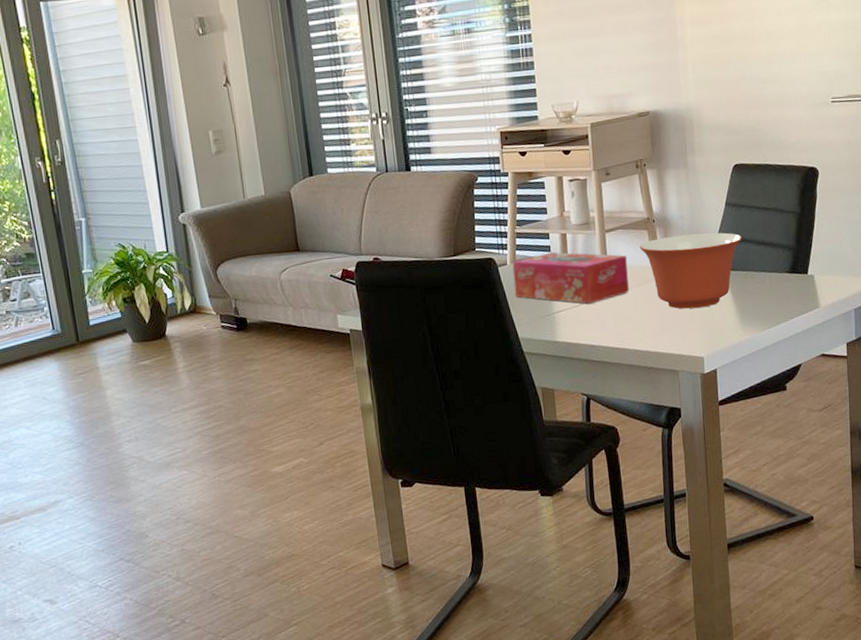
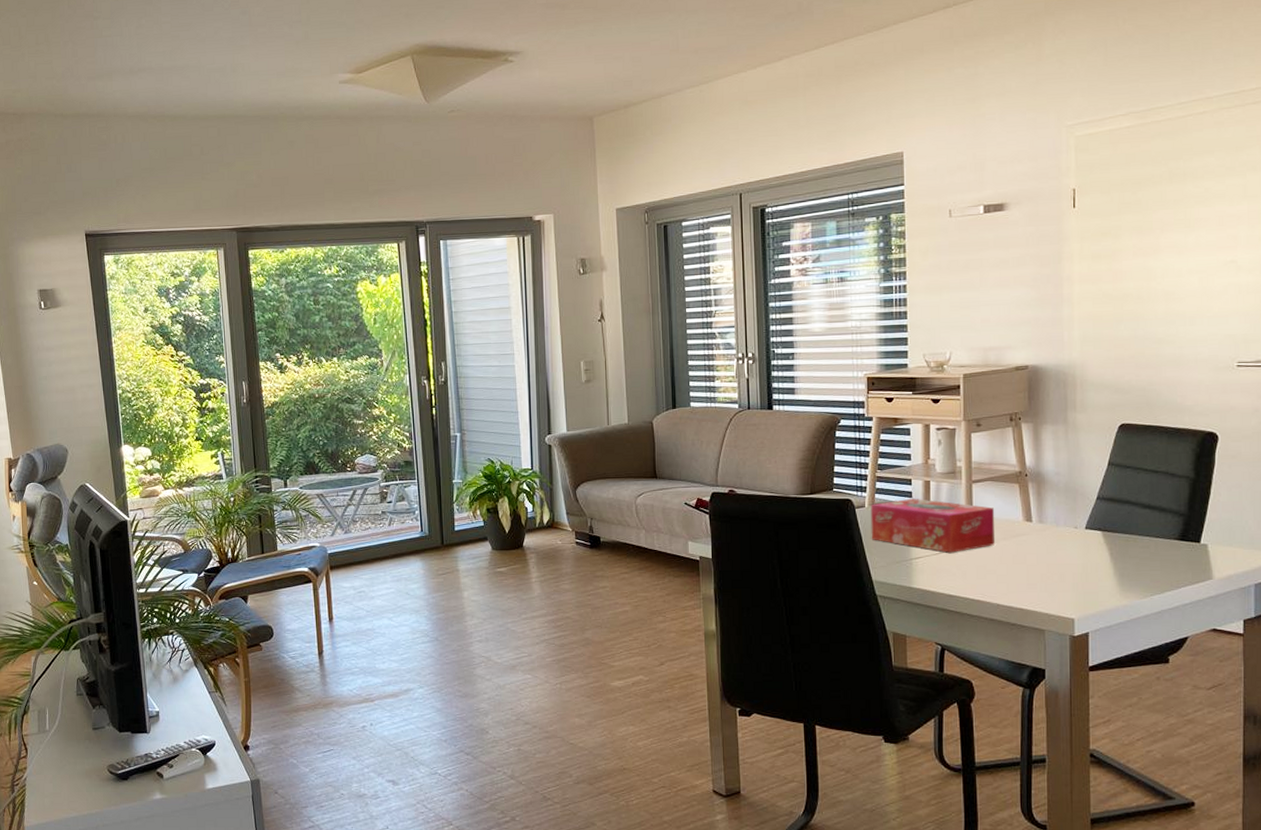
mixing bowl: present [639,232,743,309] -> none [1009,491,1126,567]

